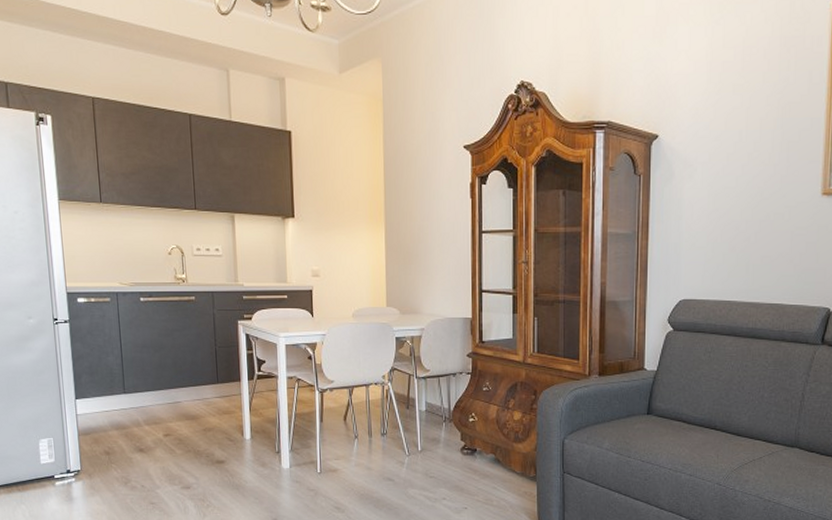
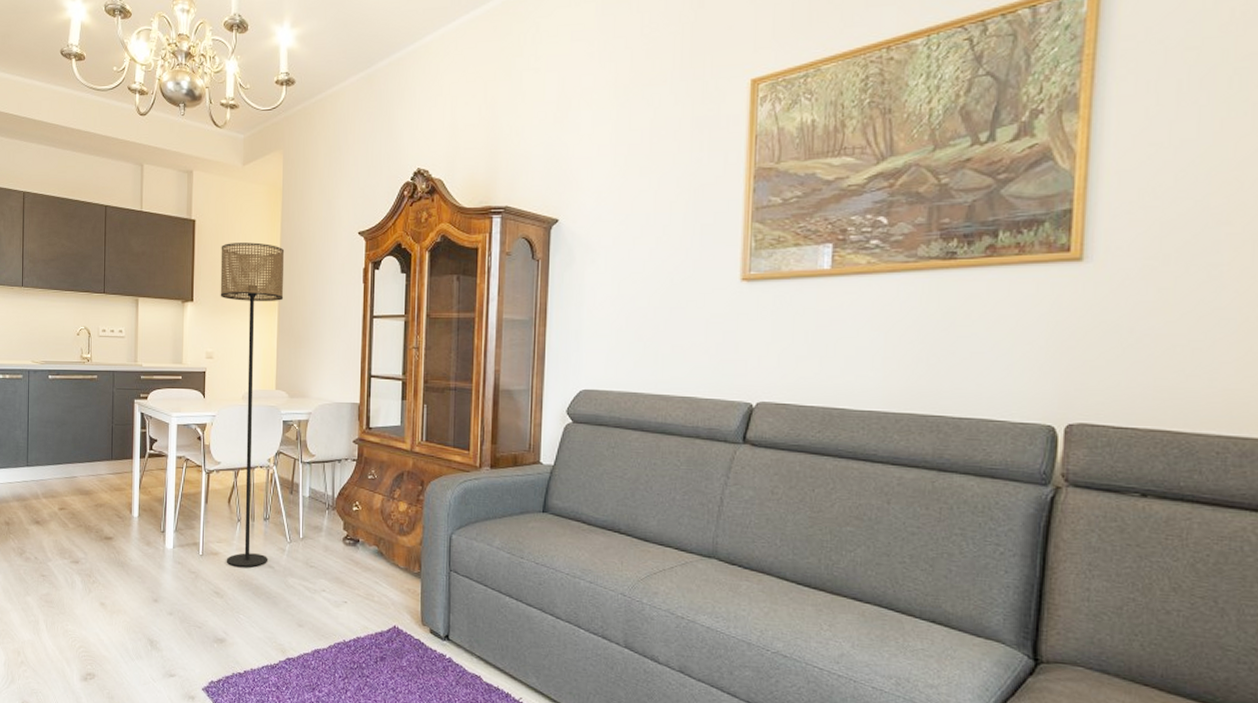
floor lamp: none [320,156,390,482] -> present [220,242,285,567]

